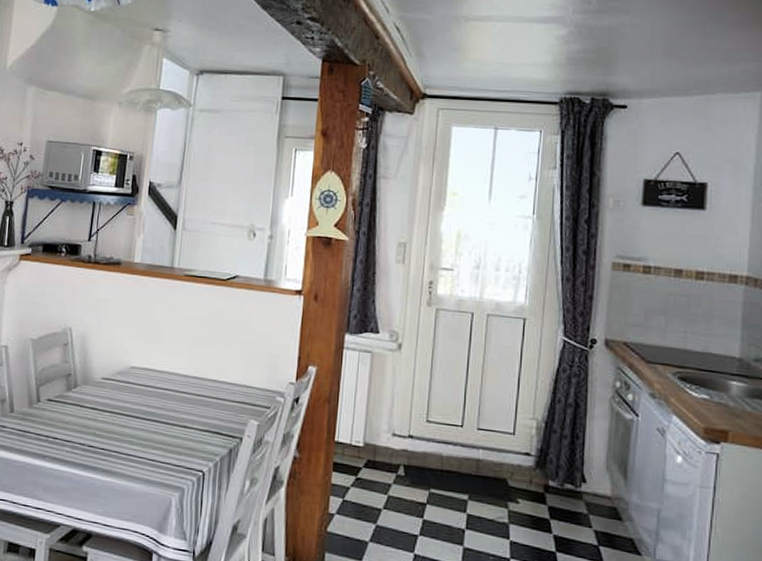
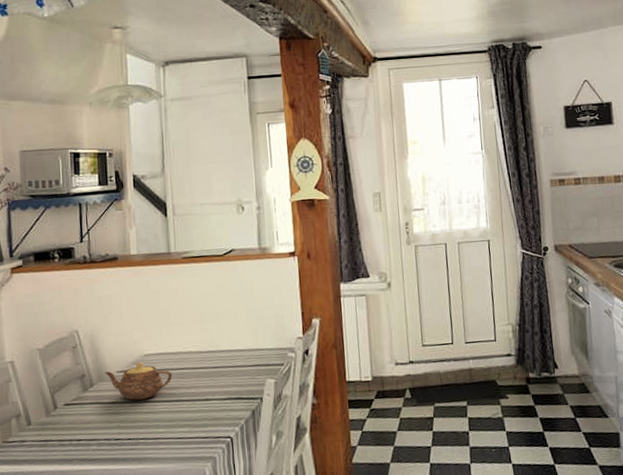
teapot: none [90,373,155,412] -> present [104,362,173,401]

